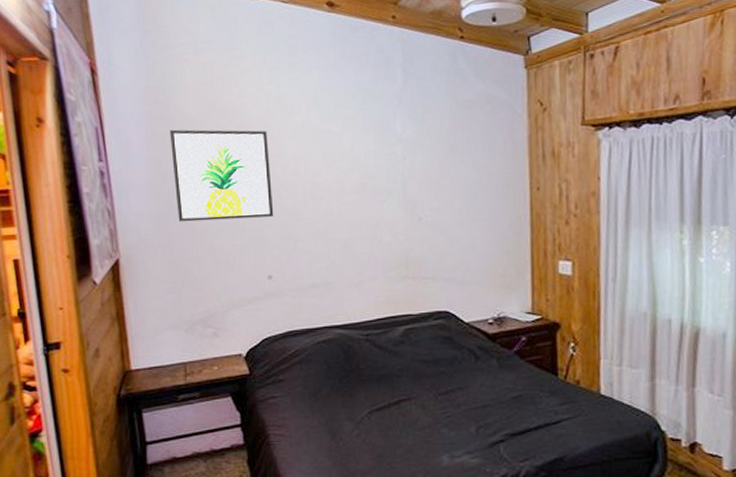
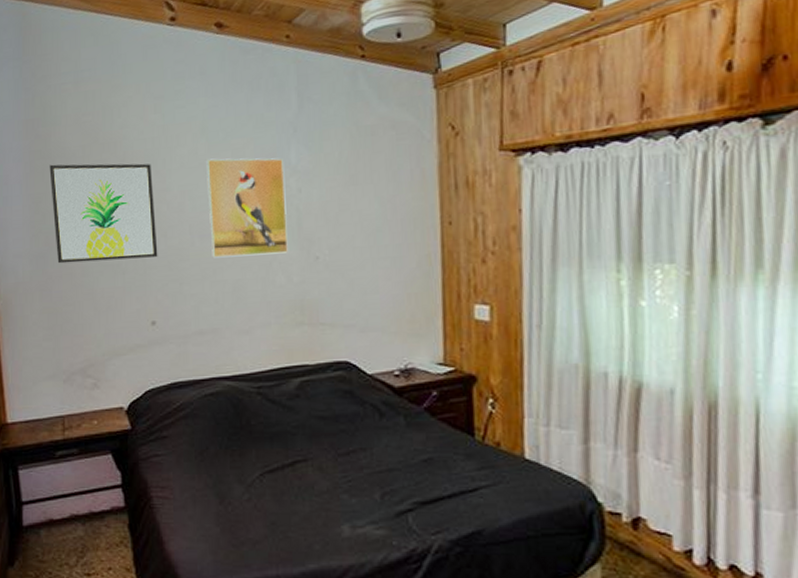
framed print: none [319,127,394,218] -> present [206,158,288,258]

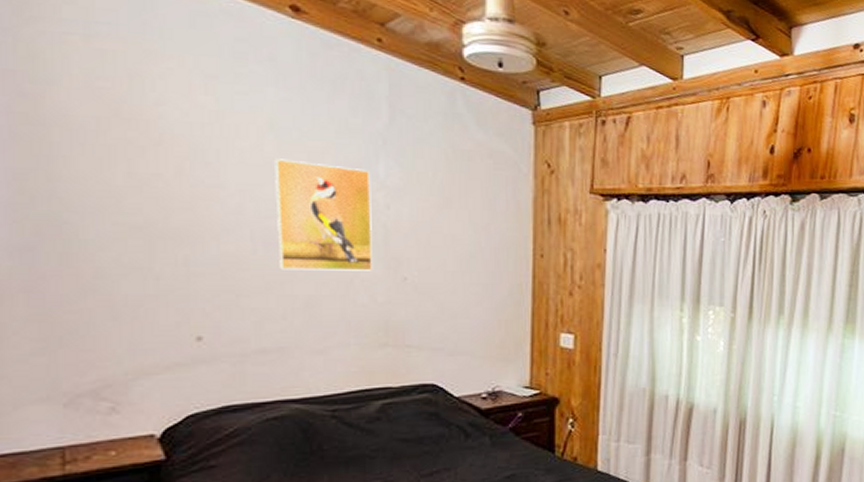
wall art: present [49,163,158,264] -> none [42,134,207,263]

